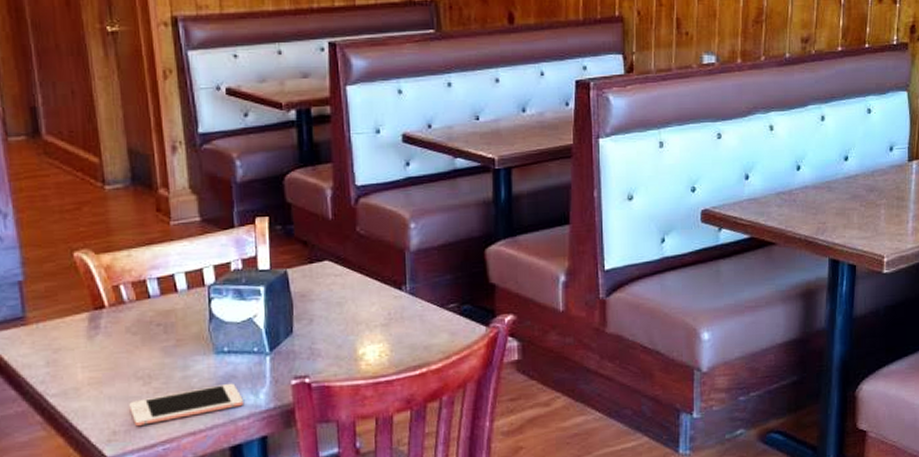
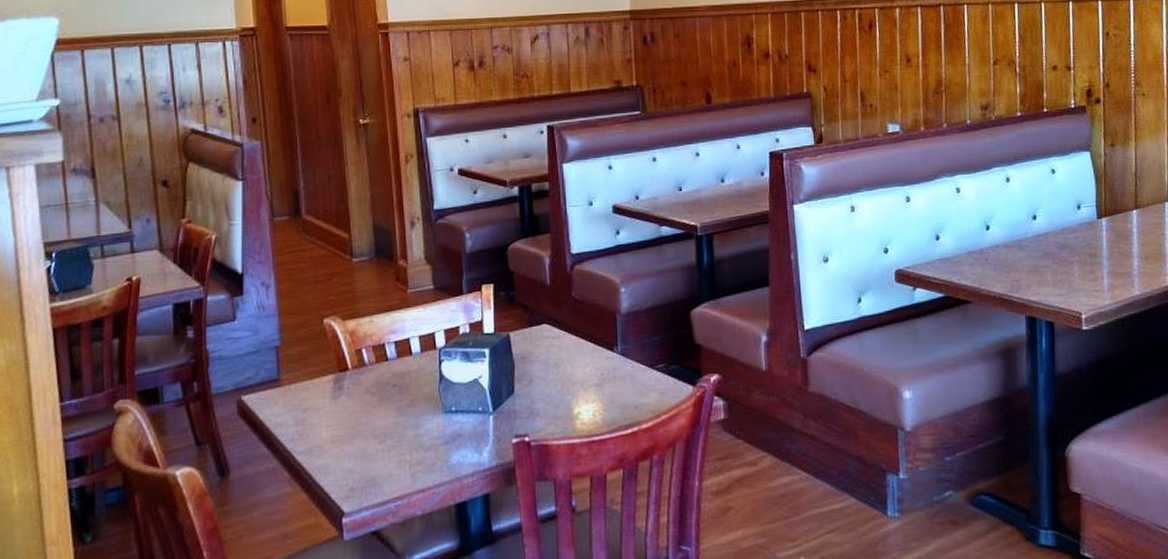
cell phone: present [129,383,243,427] -> none [366,441,468,484]

